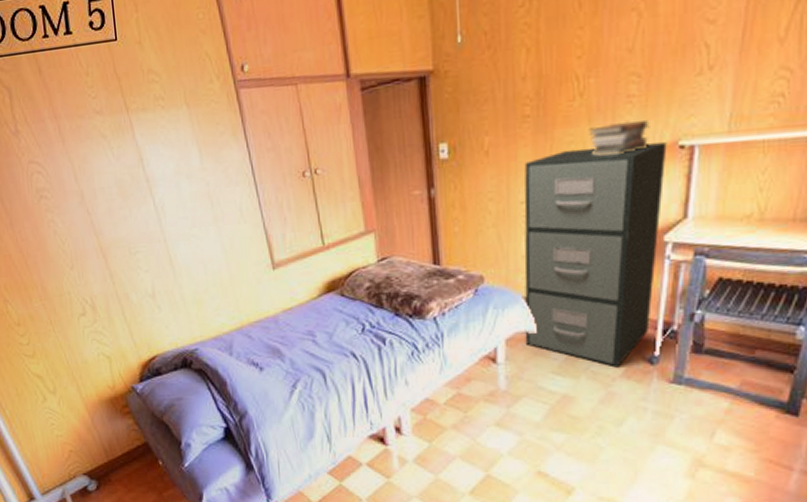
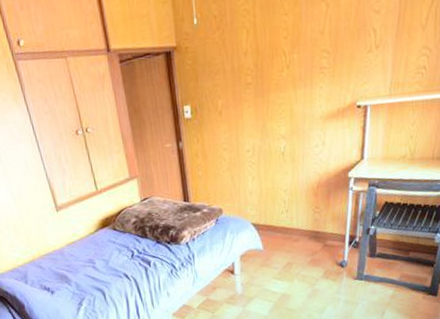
filing cabinet: present [524,142,667,368] -> none [248,103,349,271]
book stack: present [588,119,650,156] -> none [294,86,337,115]

